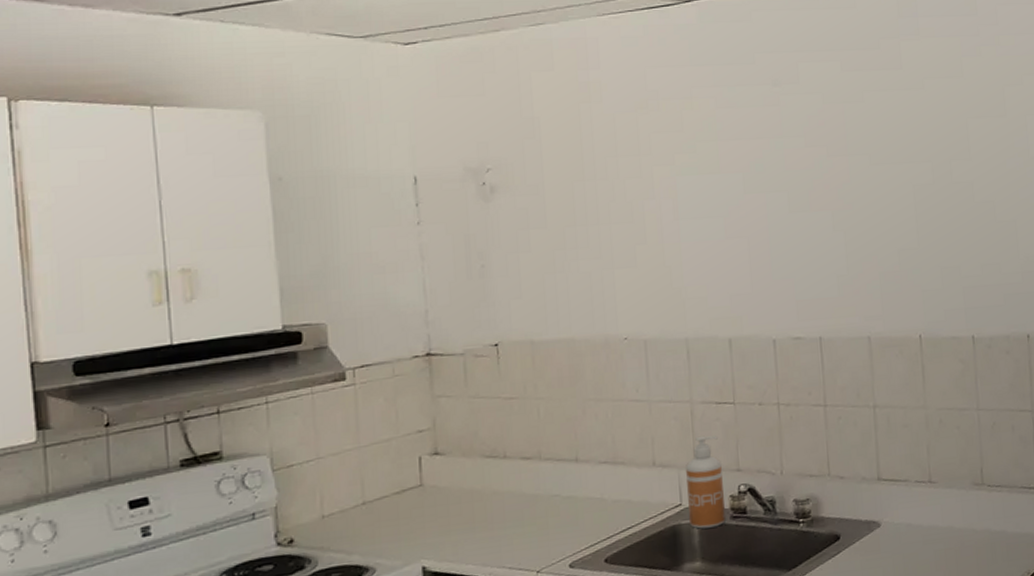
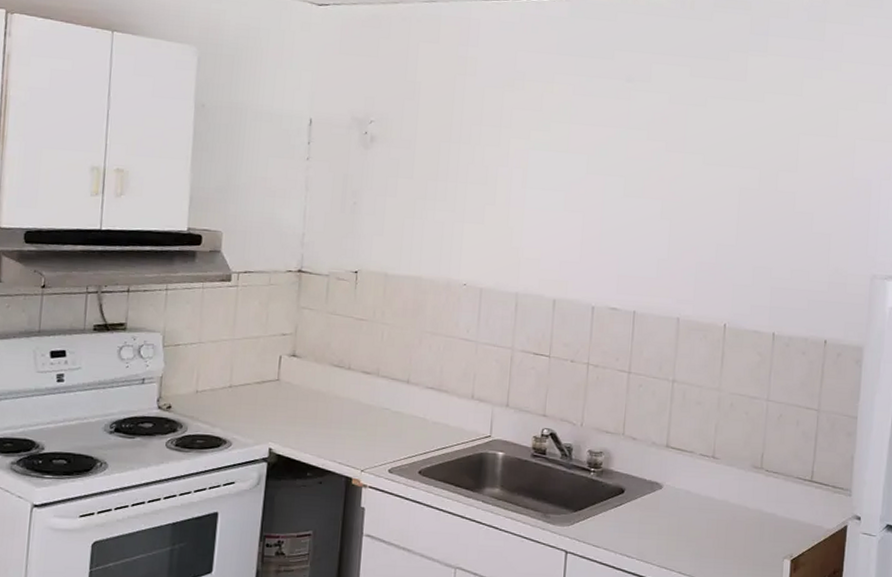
soap dispenser: present [686,435,725,529] -> none [495,380,531,461]

